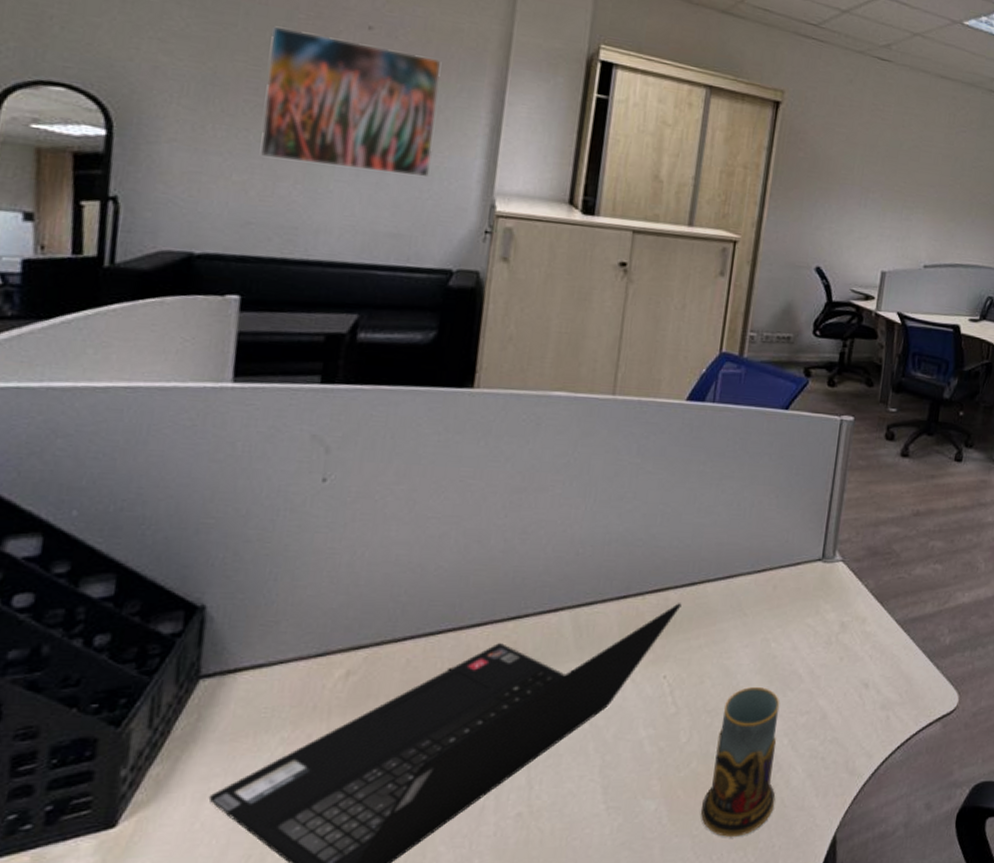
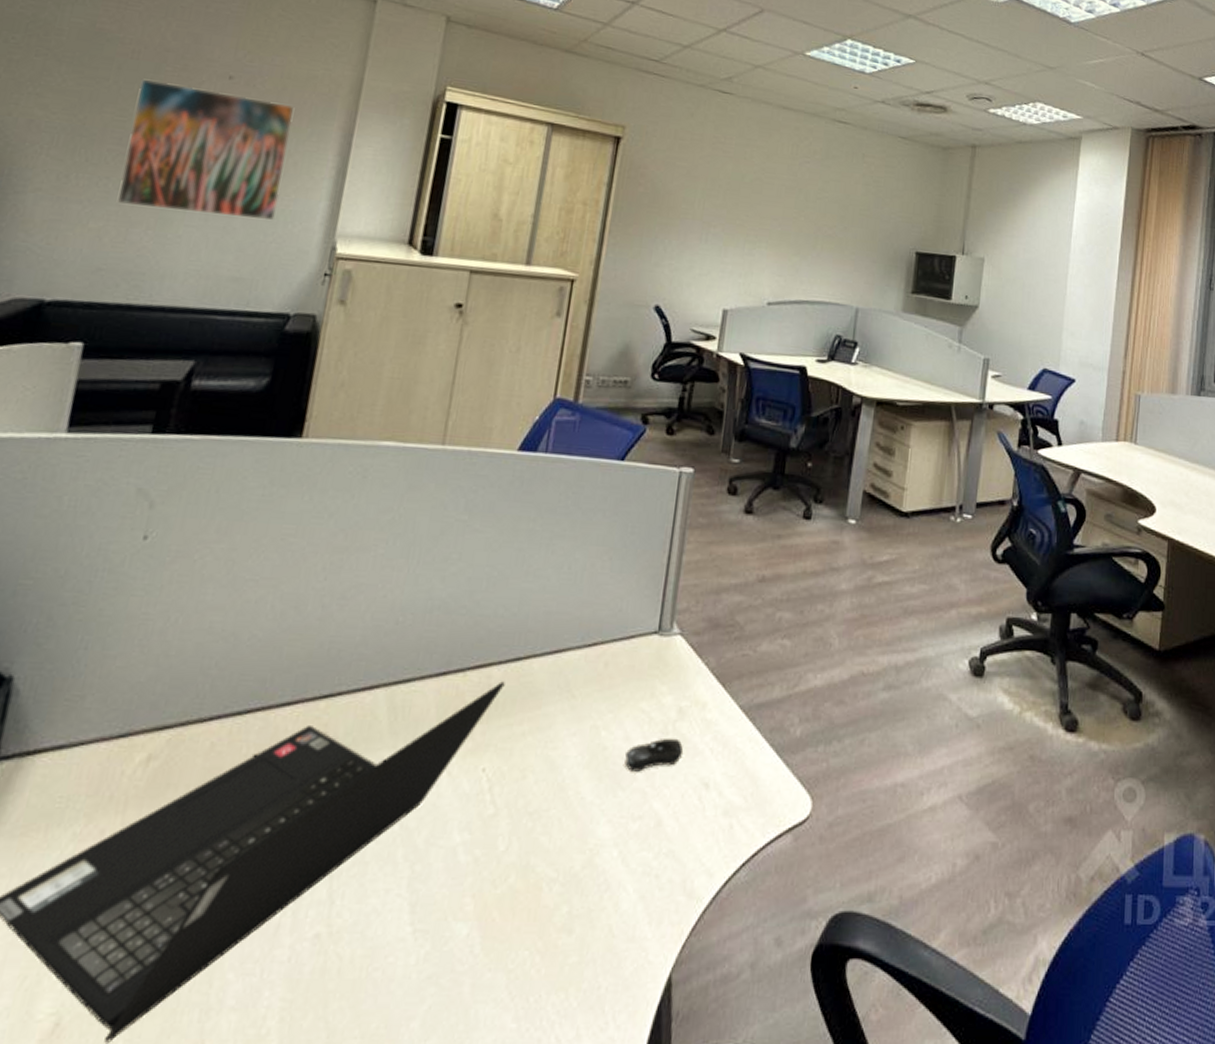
mug: present [701,687,780,837] -> none [518,785,610,973]
computer mouse: none [793,647,846,676] -> present [625,738,684,772]

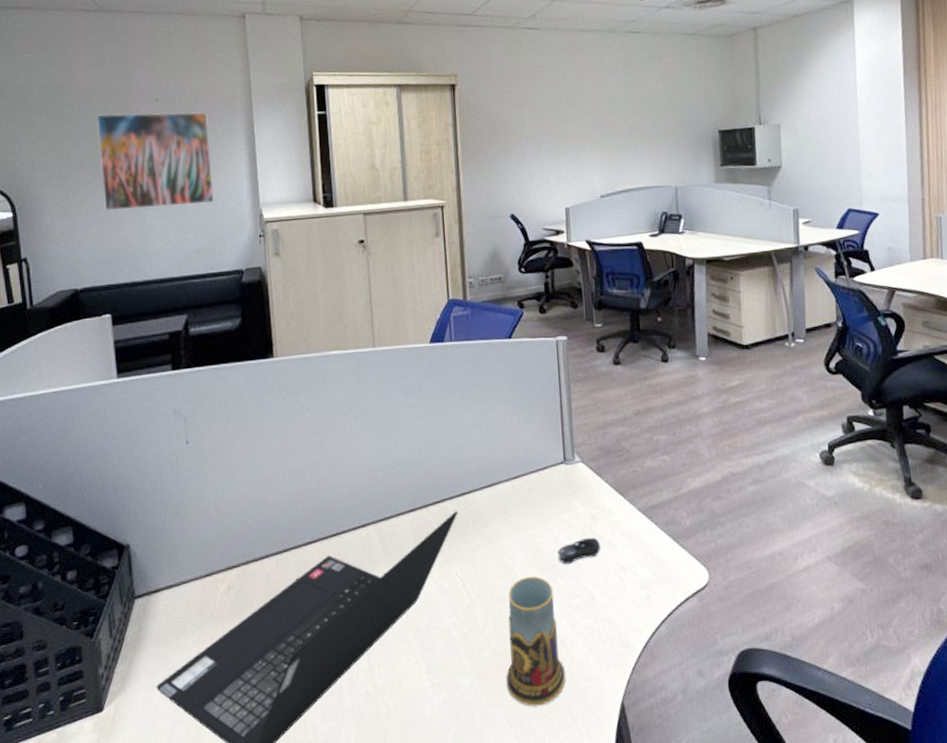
mug: none [518,785,610,973] -> present [506,576,566,706]

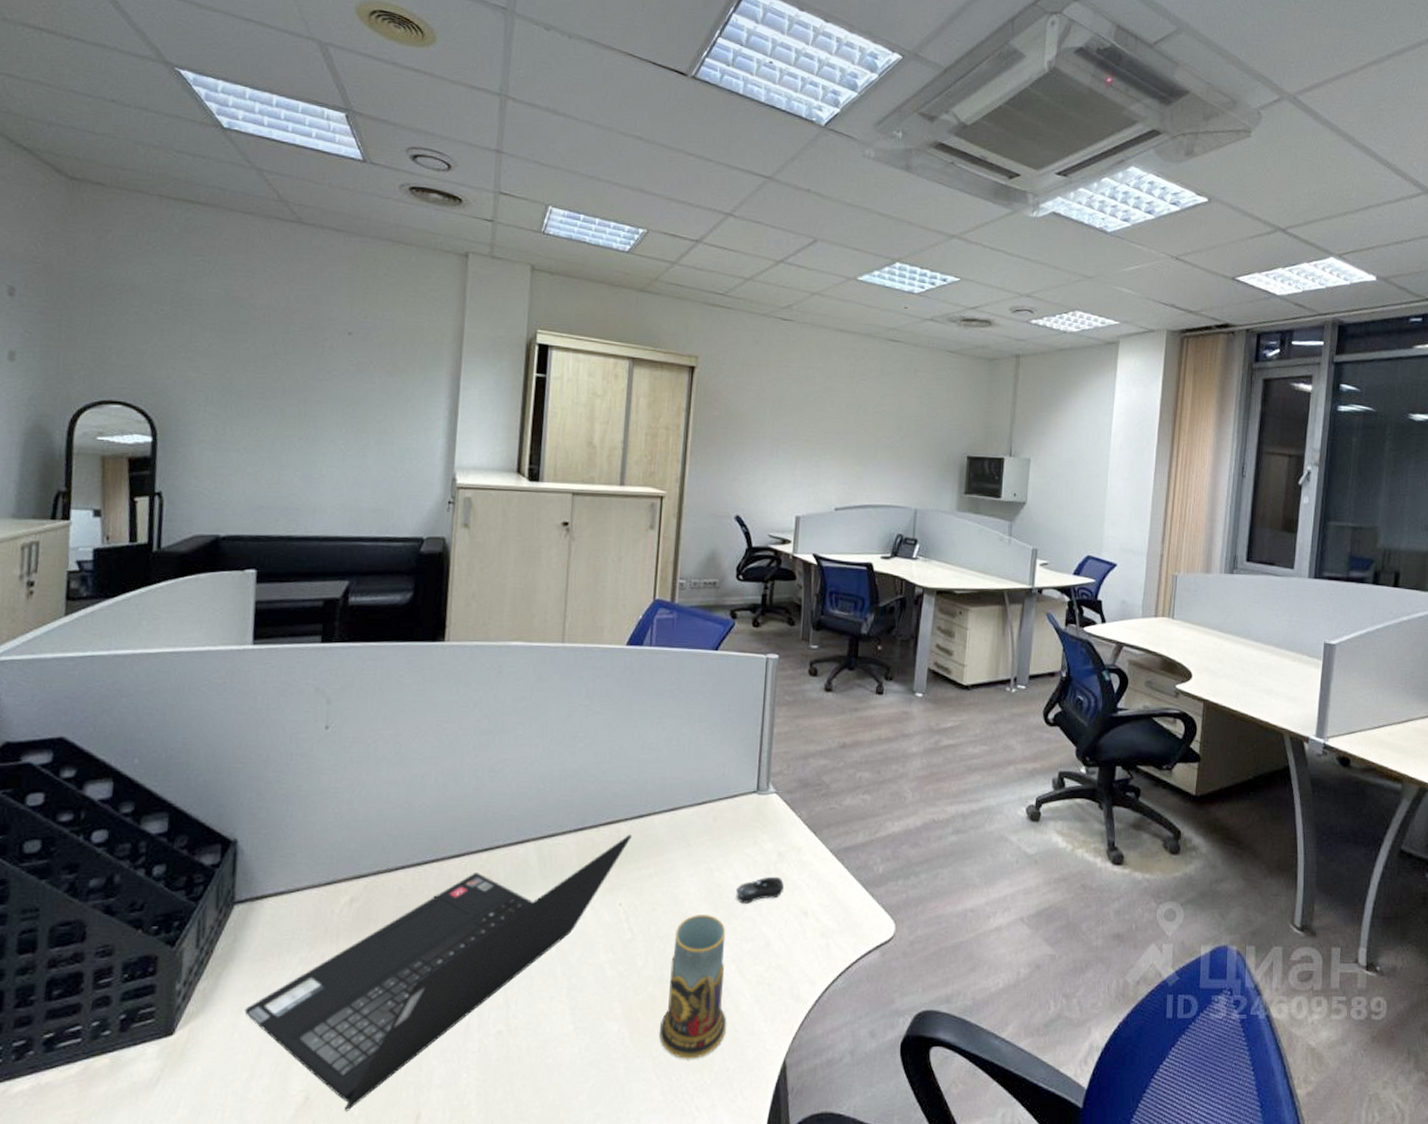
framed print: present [96,112,214,211] -> none [267,339,408,458]

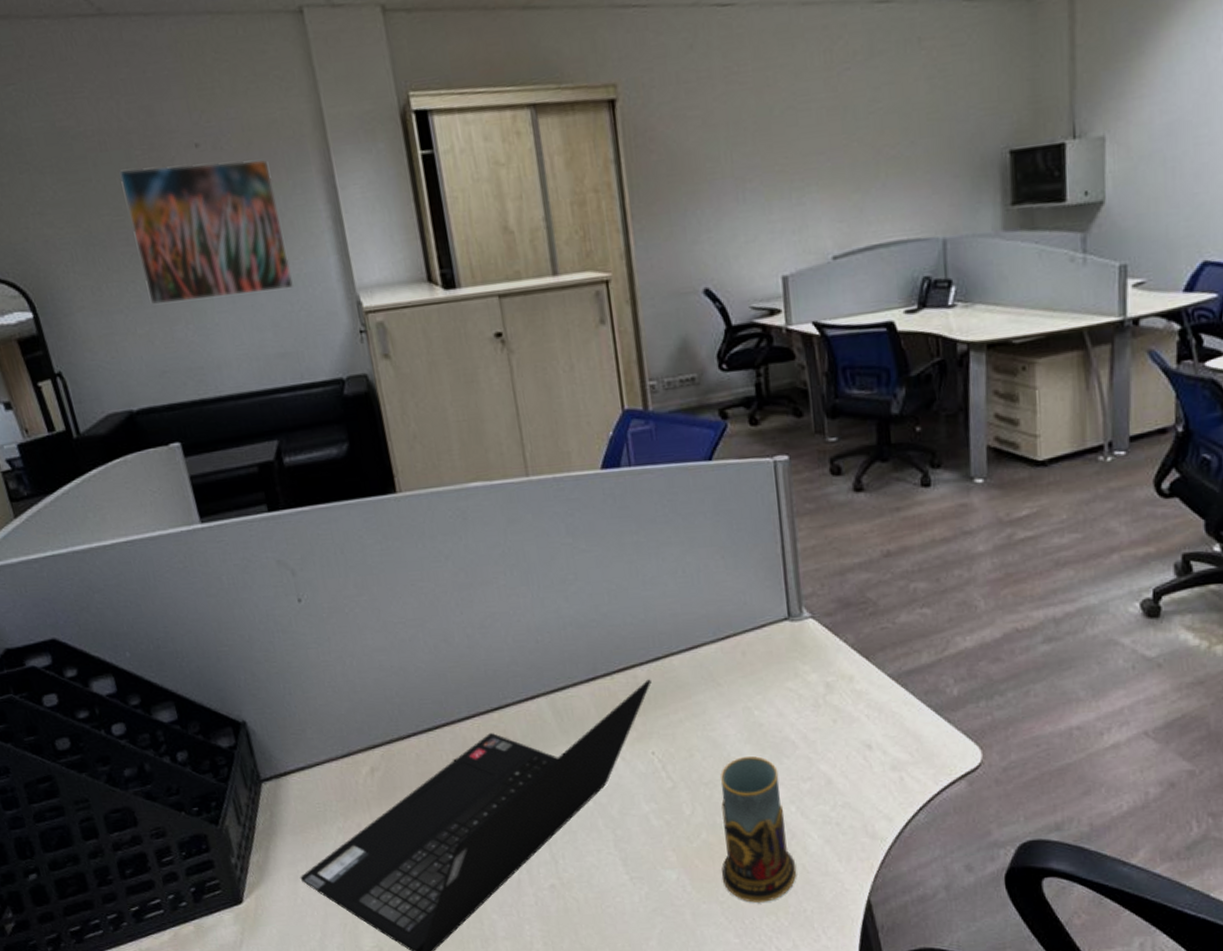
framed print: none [267,339,408,458] -> present [119,160,294,306]
computer mouse: present [736,876,785,904] -> none [782,709,840,742]

